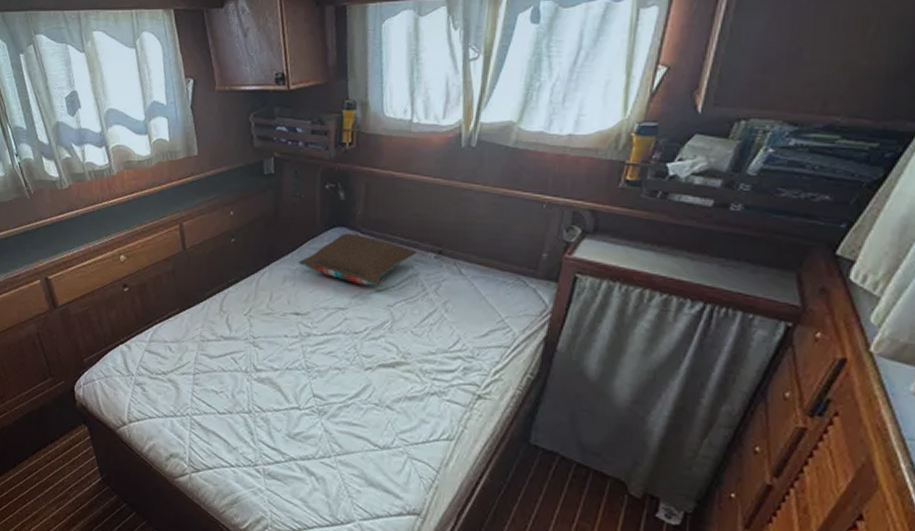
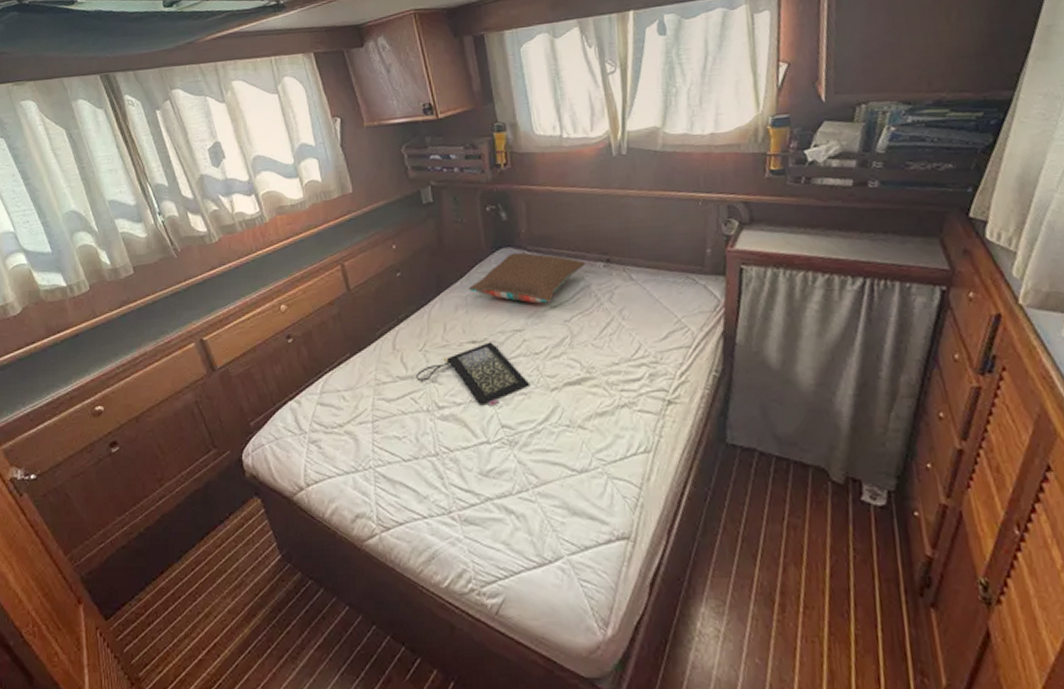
clutch bag: none [237,316,346,377] -> present [415,342,531,407]

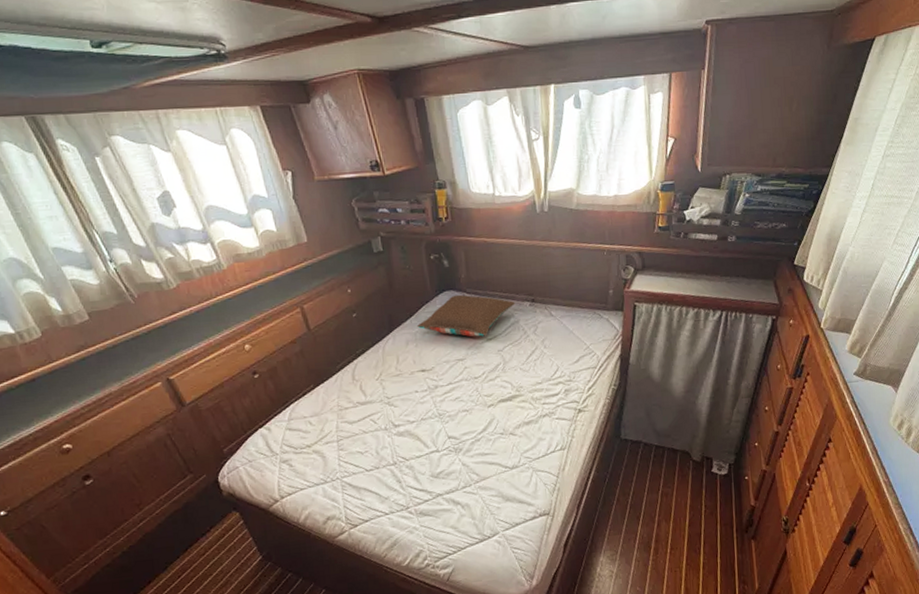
clutch bag: present [415,342,531,407] -> none [373,370,472,423]

